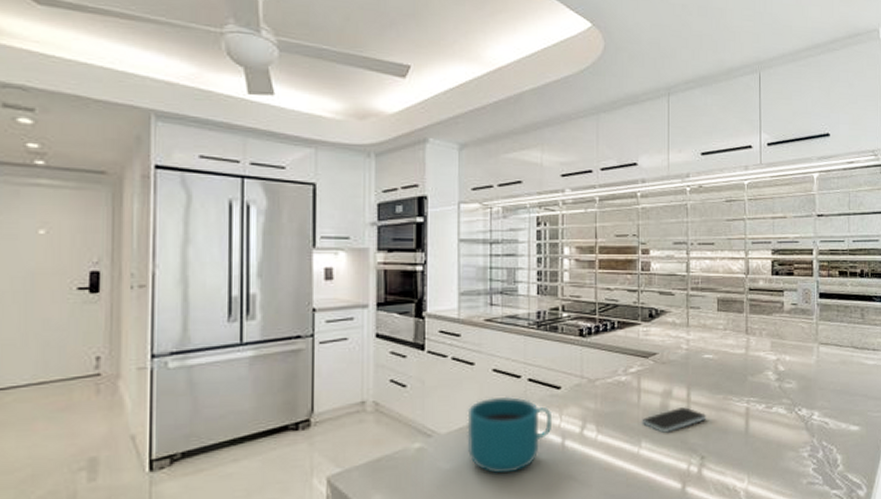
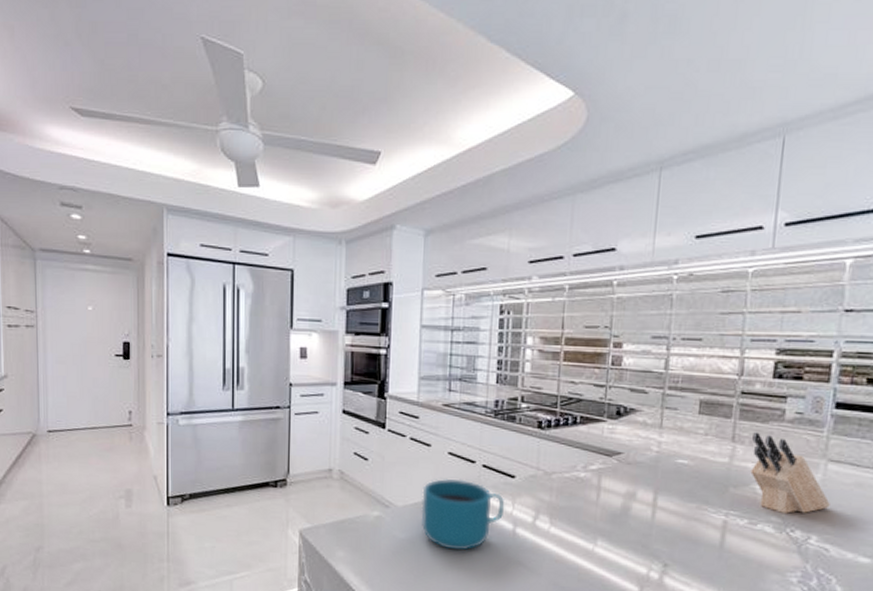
smartphone: present [642,406,707,434] -> none [599,510,675,536]
knife block: none [762,323,825,395] -> present [750,431,830,513]

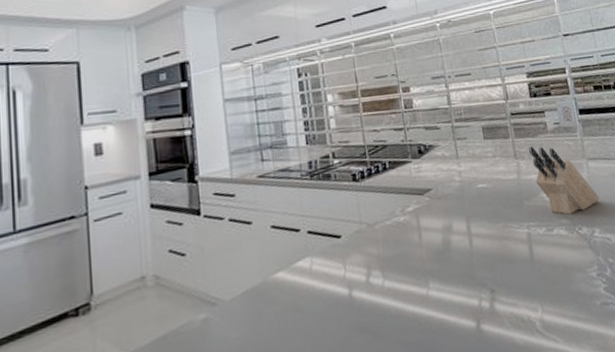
cup: present [421,478,506,551] -> none [250,251,338,337]

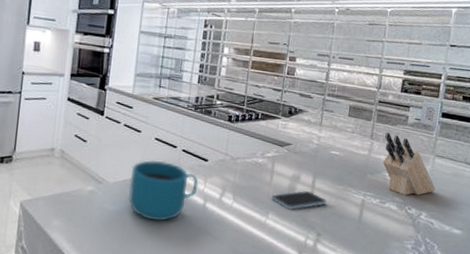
cup: none [250,251,338,337] -> present [128,159,199,222]
smartphone: none [426,239,490,272] -> present [271,190,327,211]

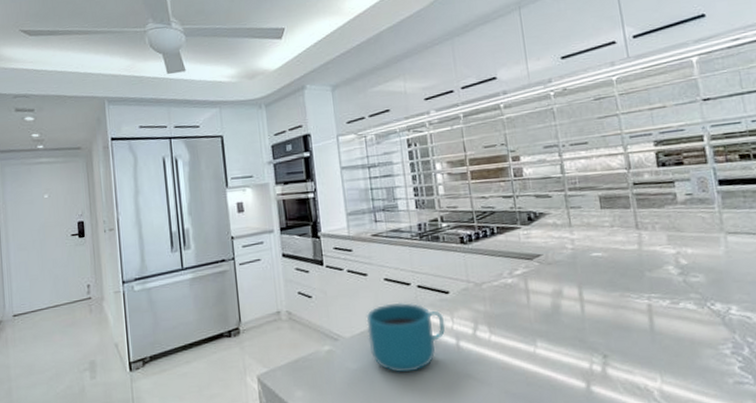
smartphone: present [271,190,327,211] -> none [534,305,604,334]
knife block: present [382,132,436,195] -> none [653,217,740,289]

